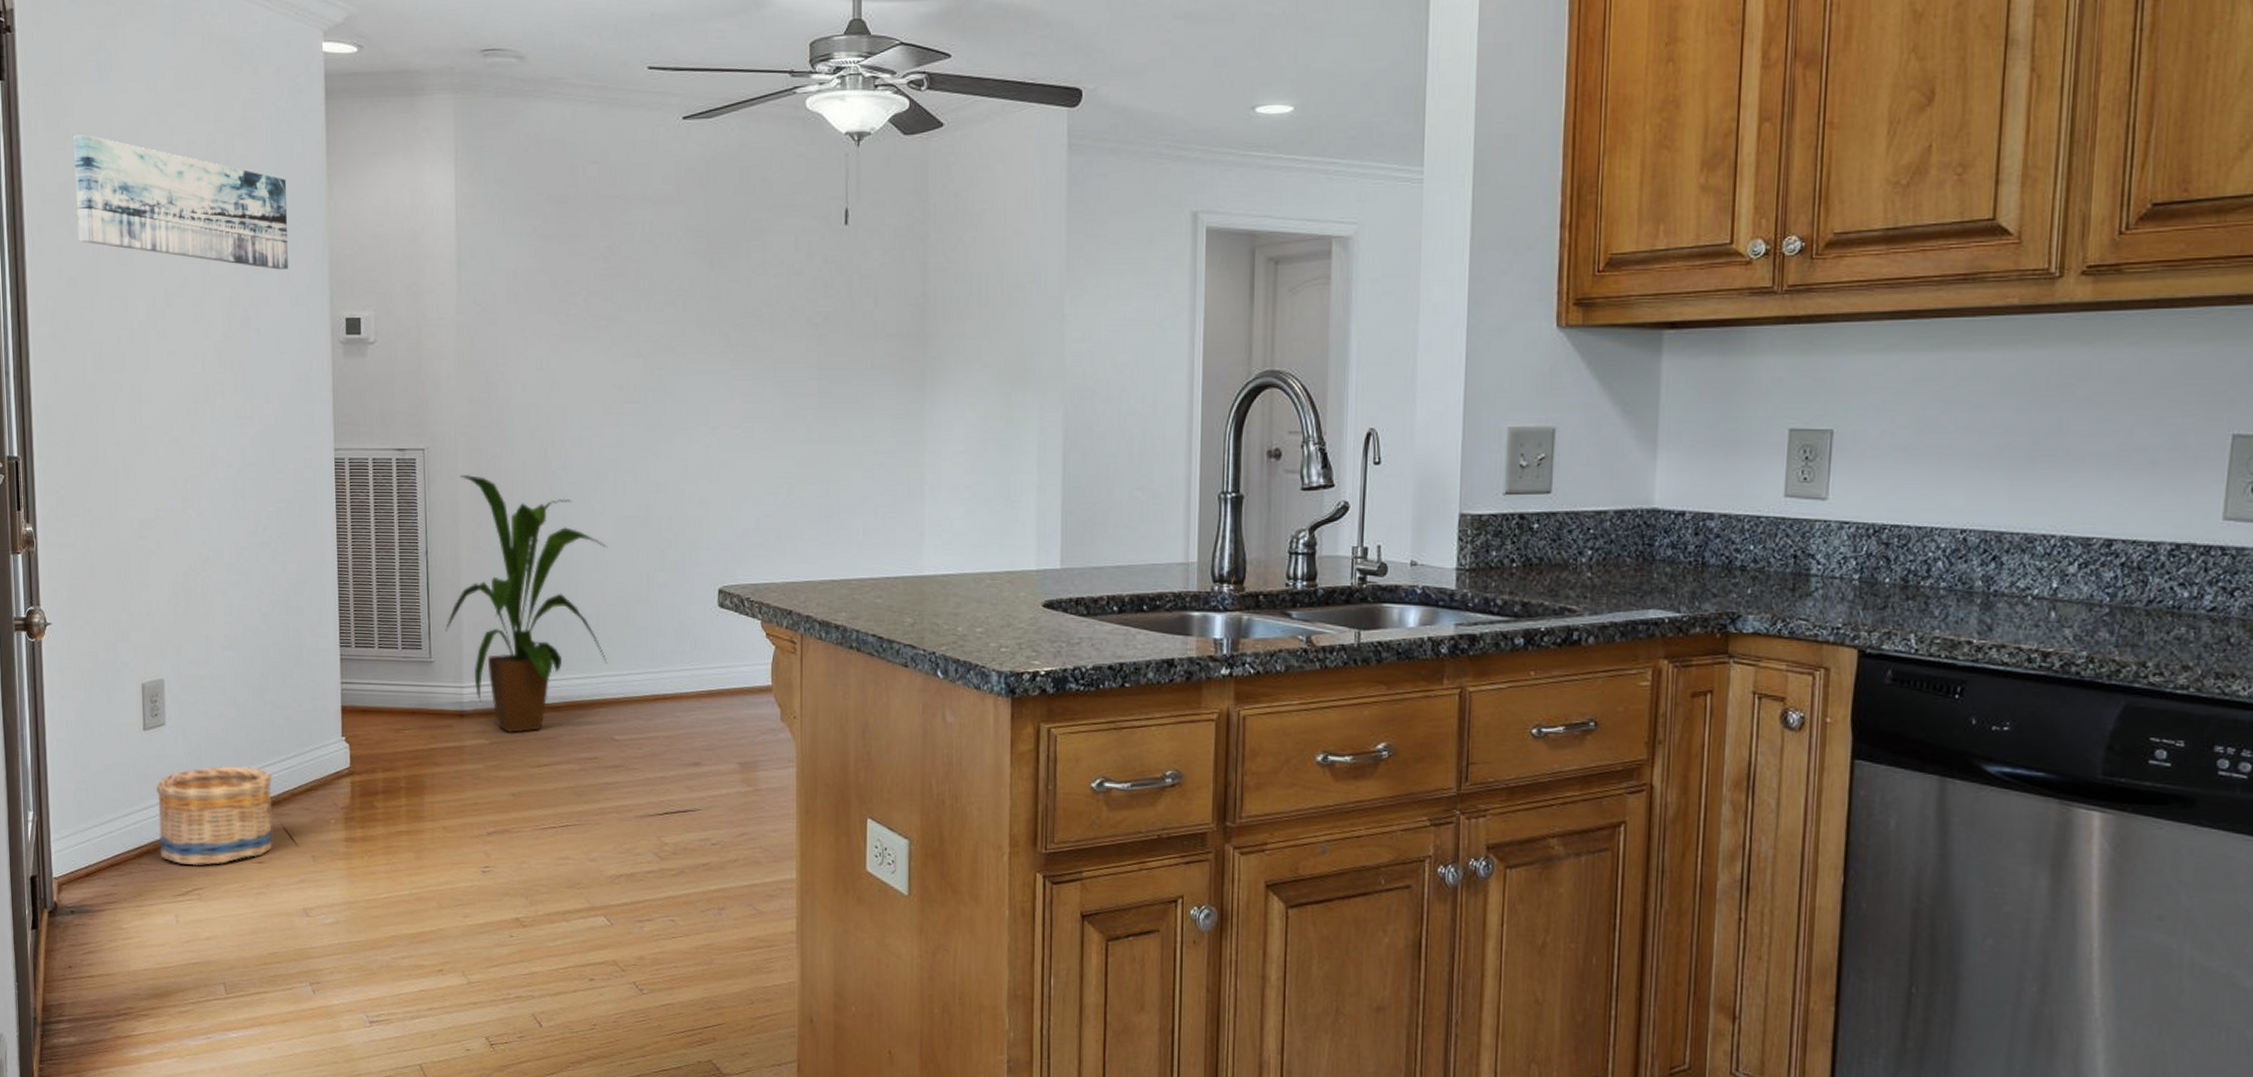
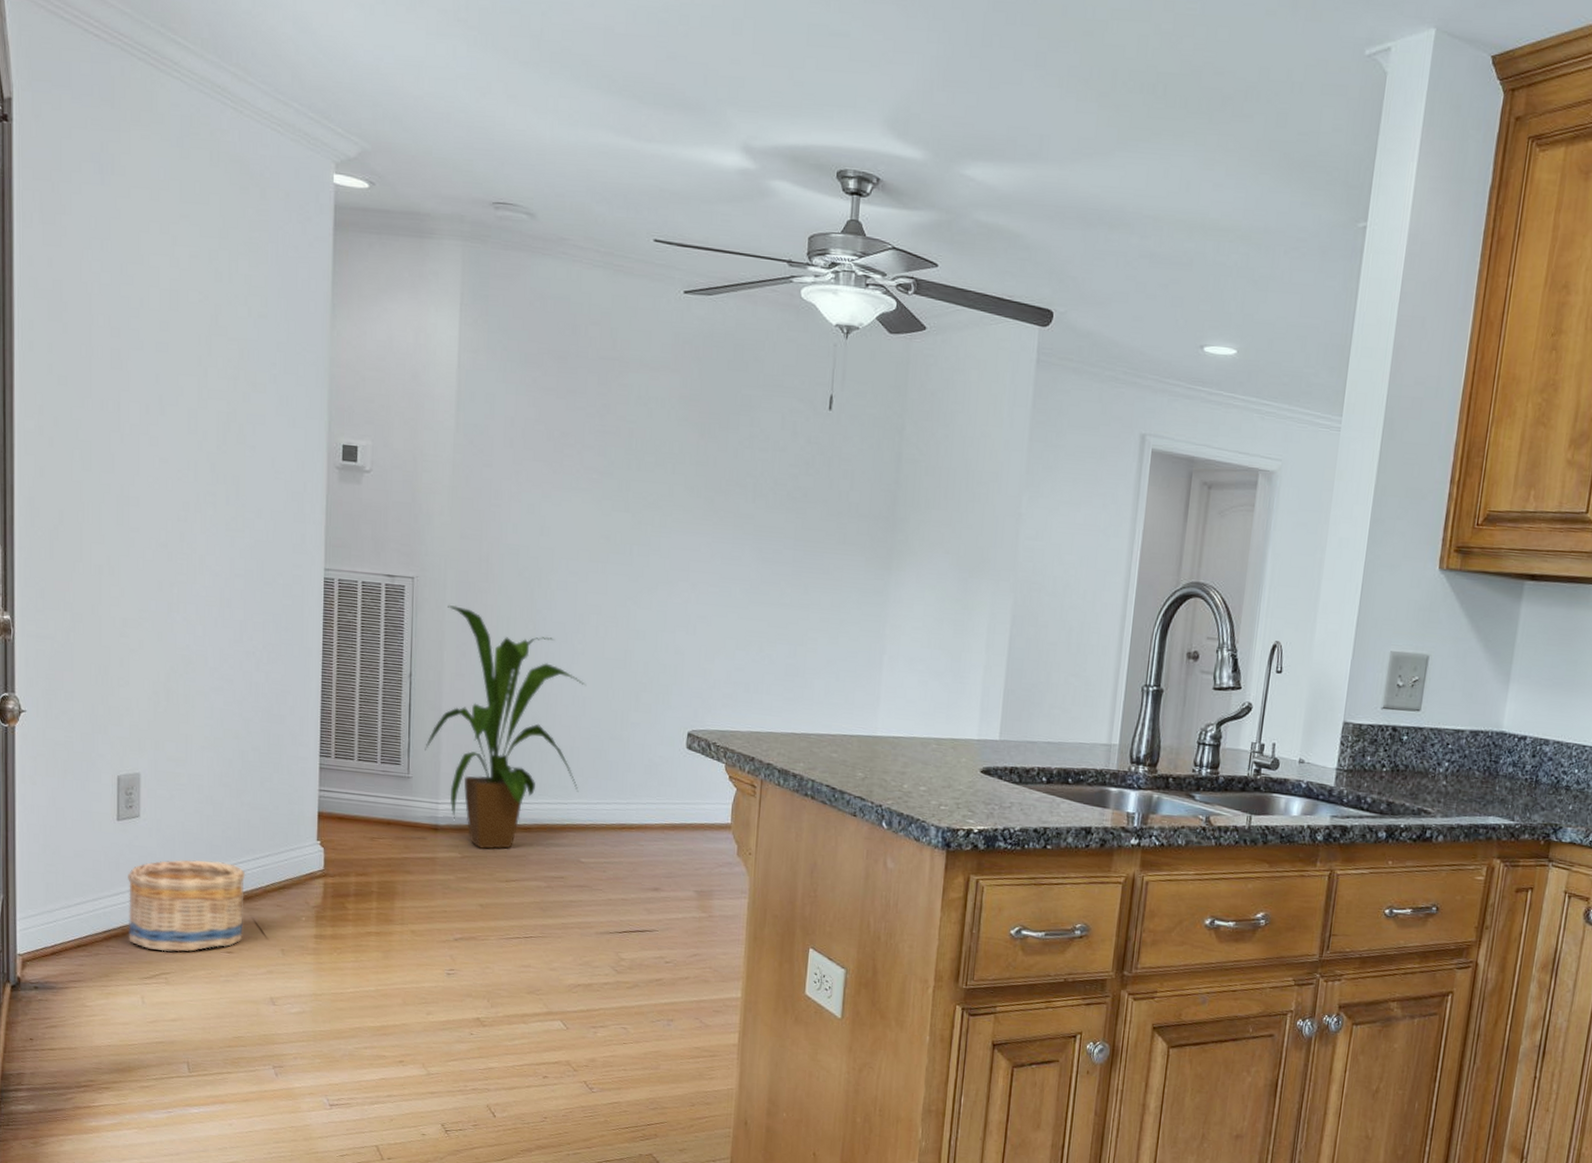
wall art: present [73,134,288,270] -> none [70,233,290,392]

